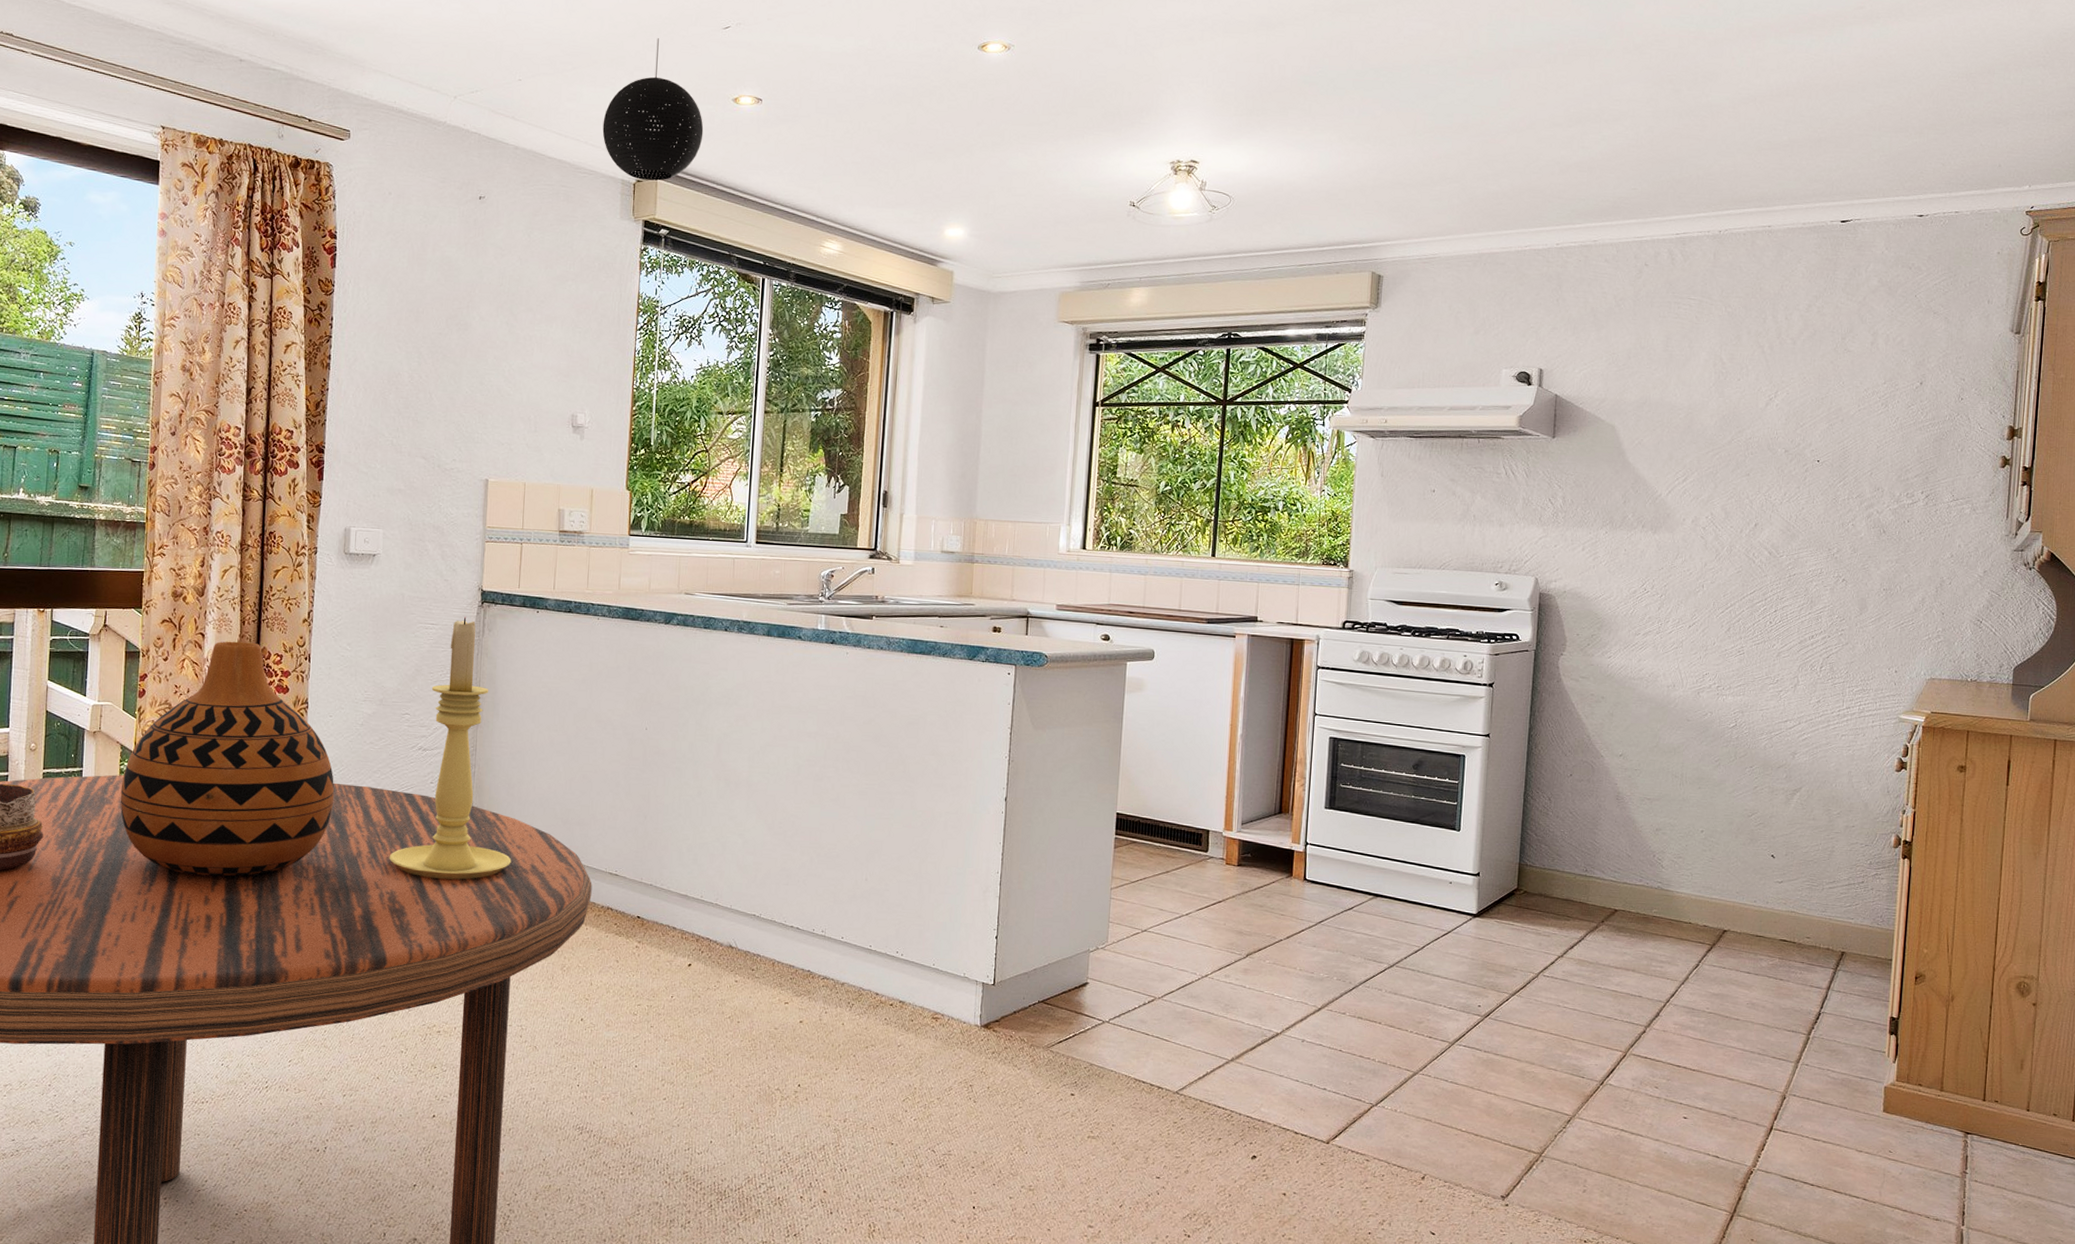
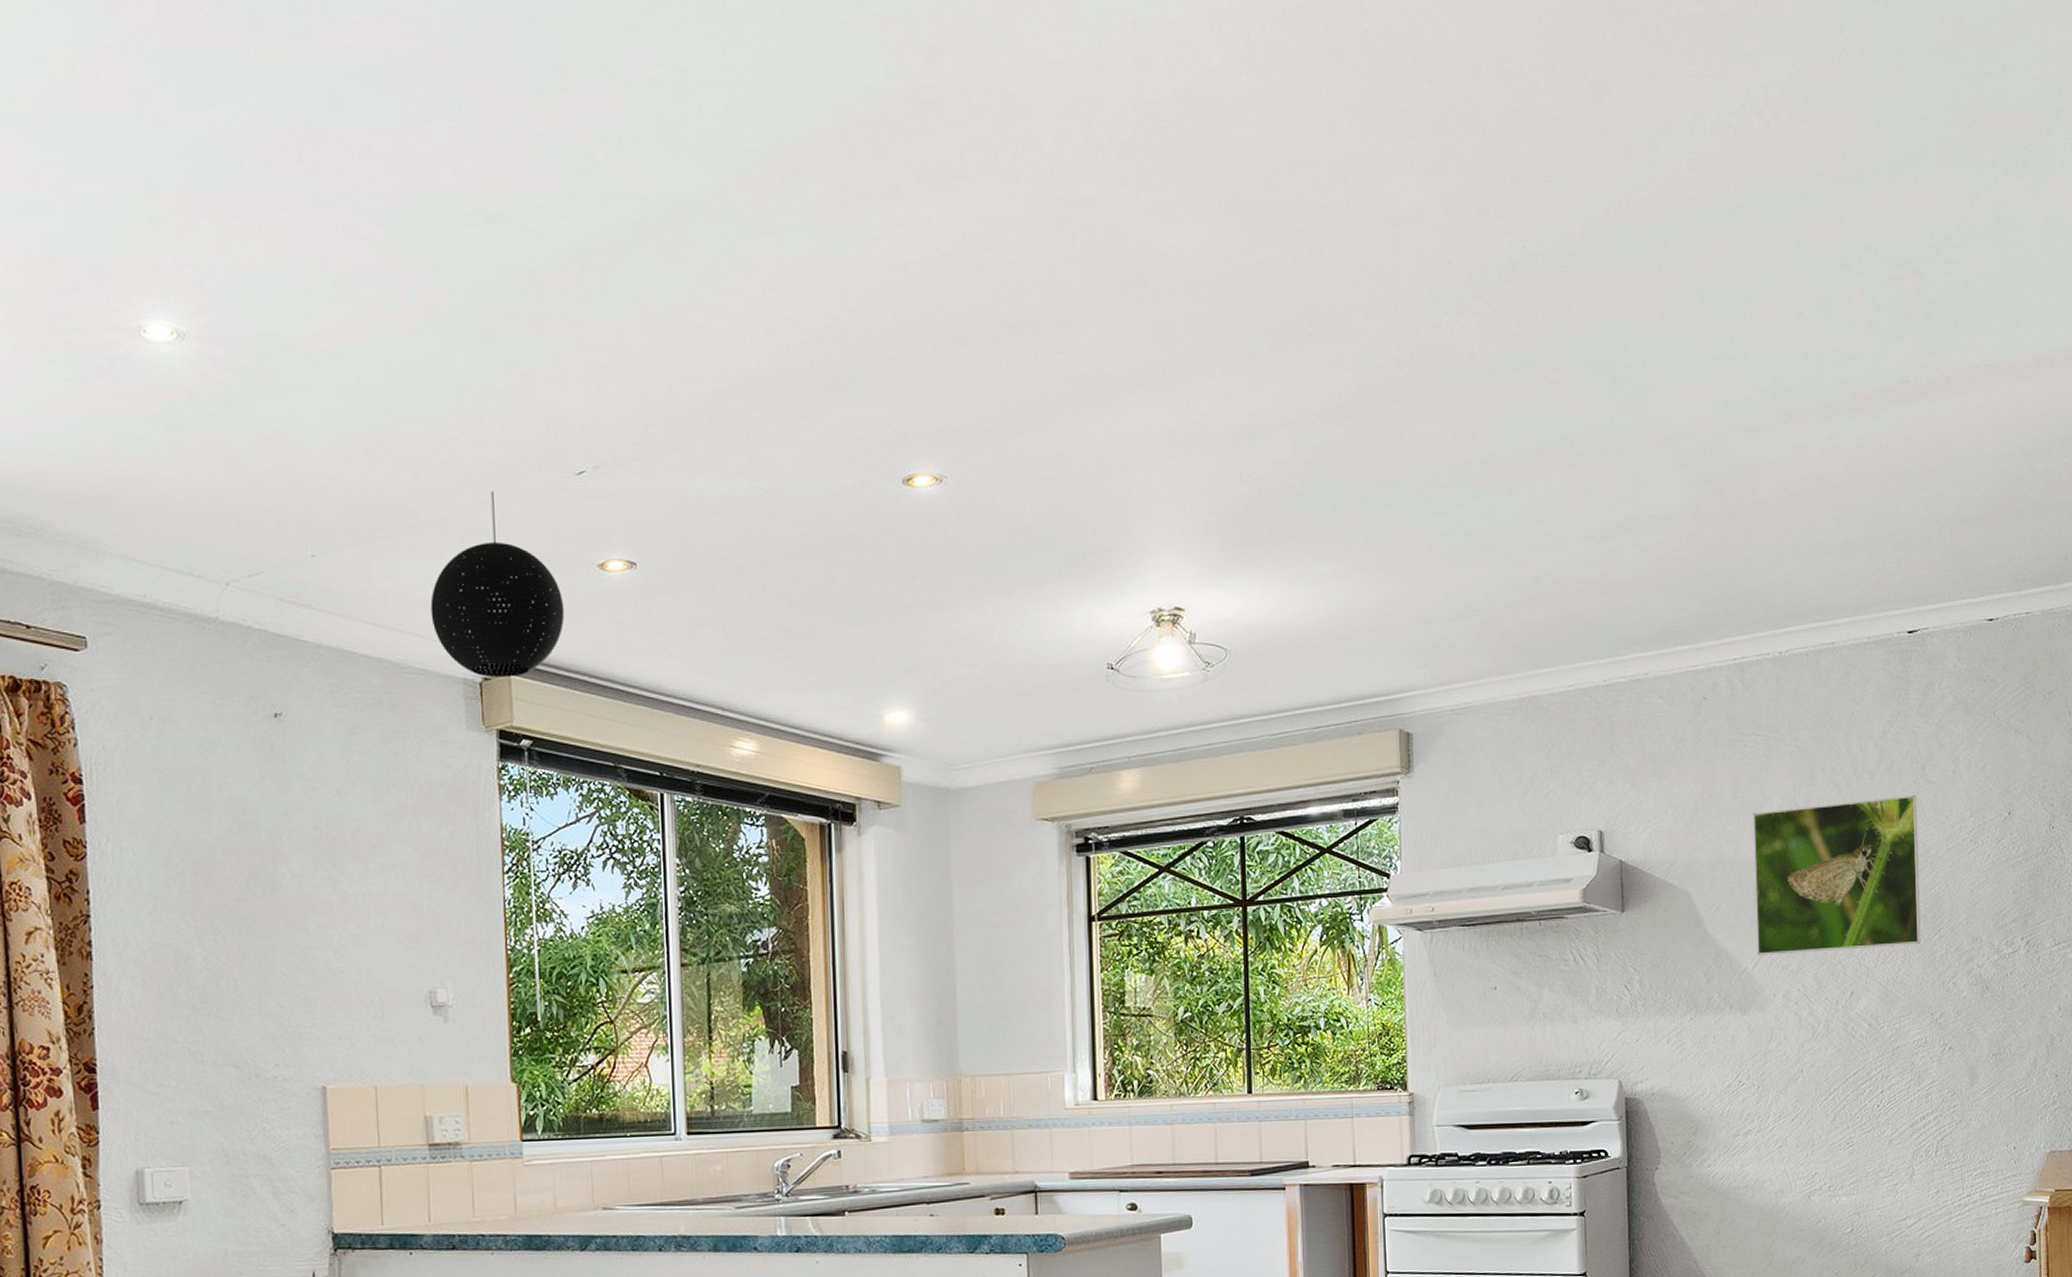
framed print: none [1671,361,1834,489] -> present [1752,795,1921,955]

